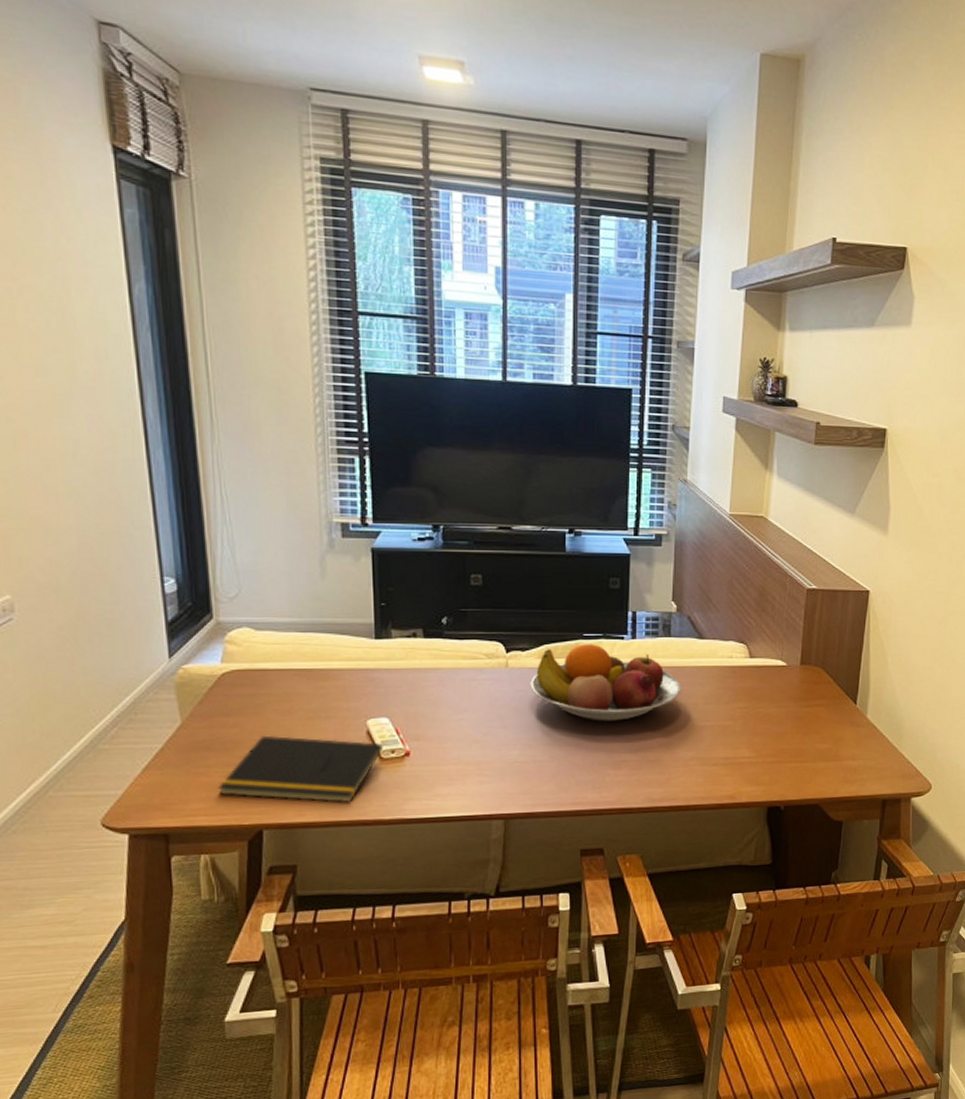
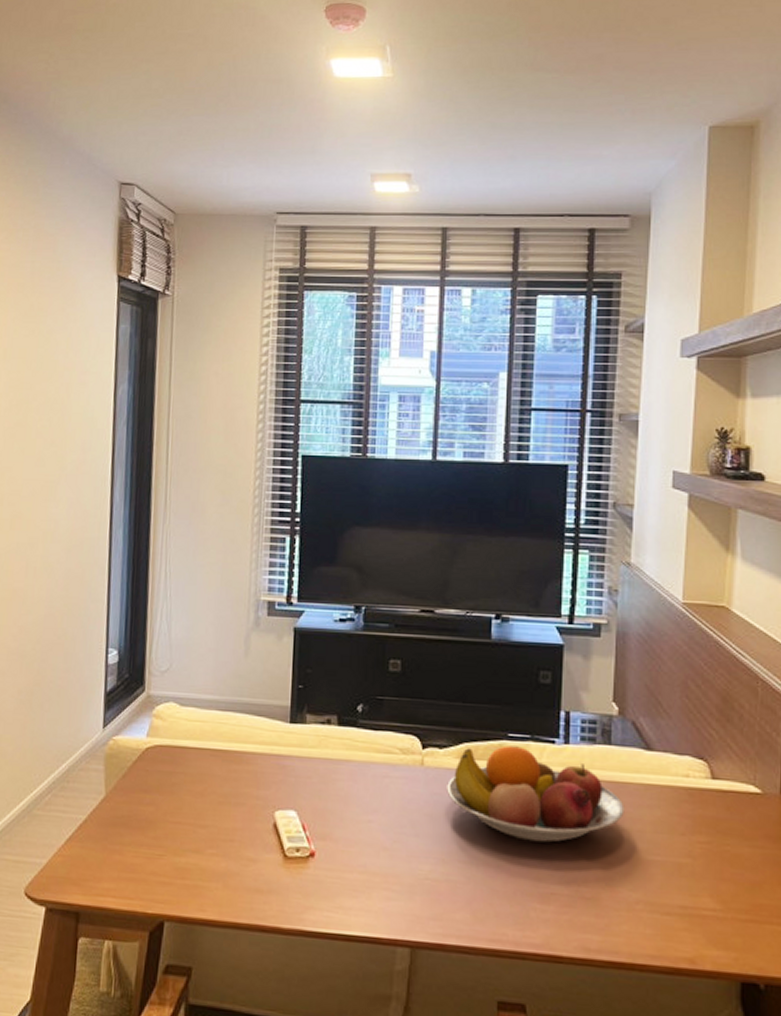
notepad: present [217,735,384,803] -> none [128,817,290,904]

